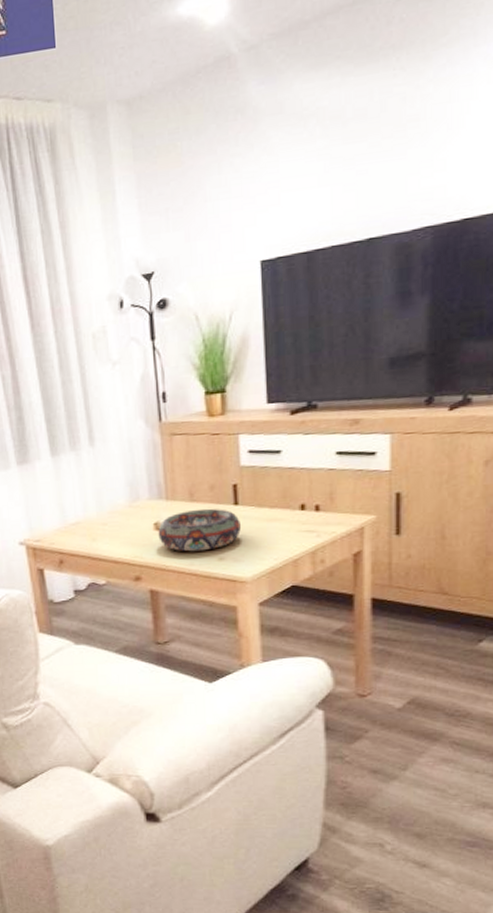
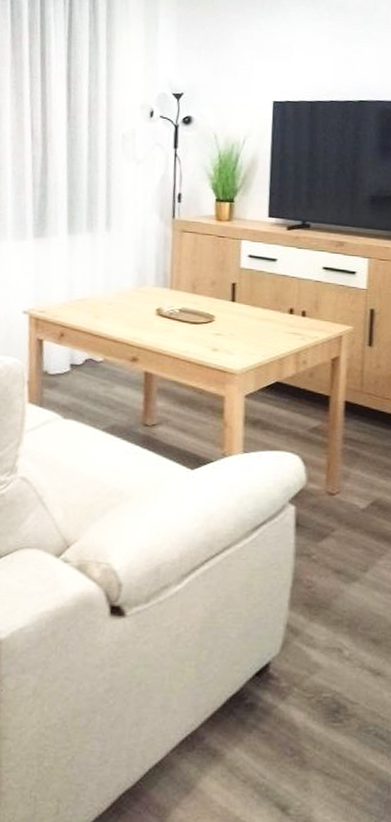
decorative bowl: present [158,508,241,552] -> none [159,301,236,341]

